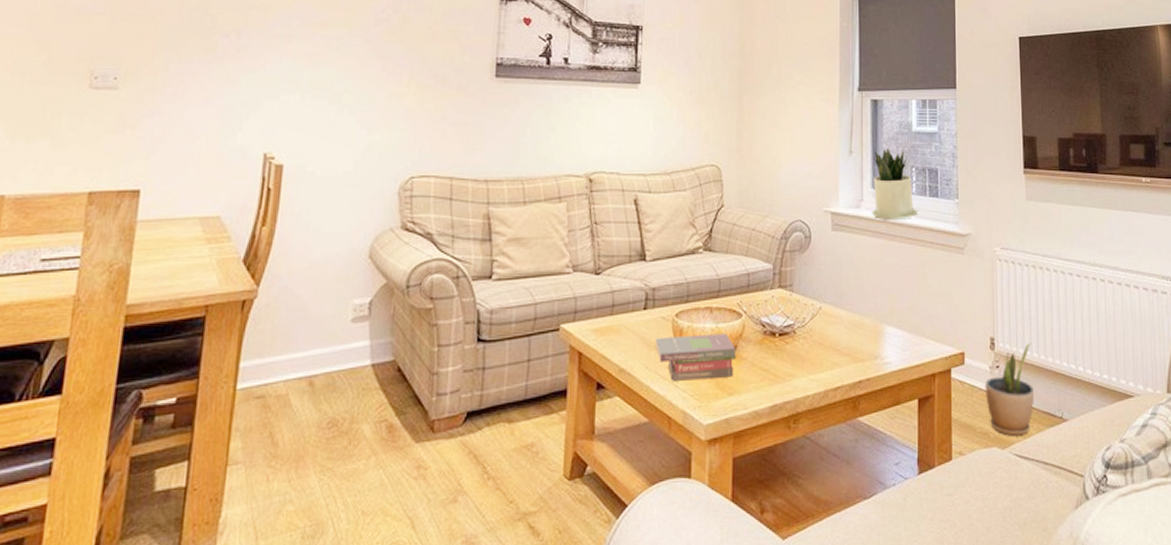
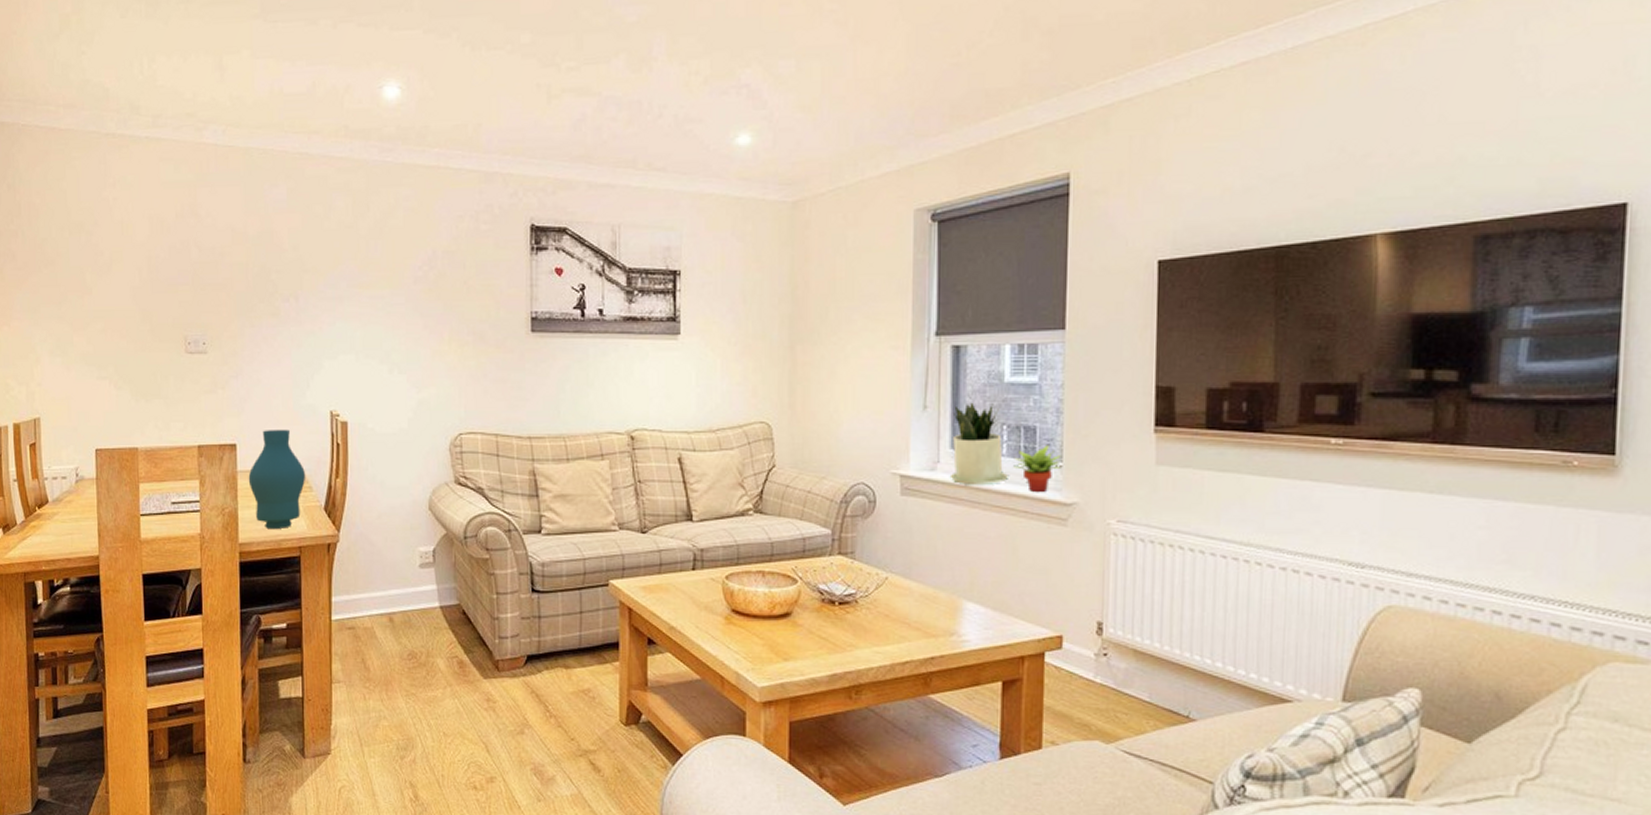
vase: none [149,172,224,286] -> present [248,429,305,528]
books: present [655,334,736,381] -> none [705,598,792,643]
succulent plant: none [921,183,957,226] -> present [1013,444,1061,493]
potted plant: present [985,343,1034,436] -> none [1088,631,1153,731]

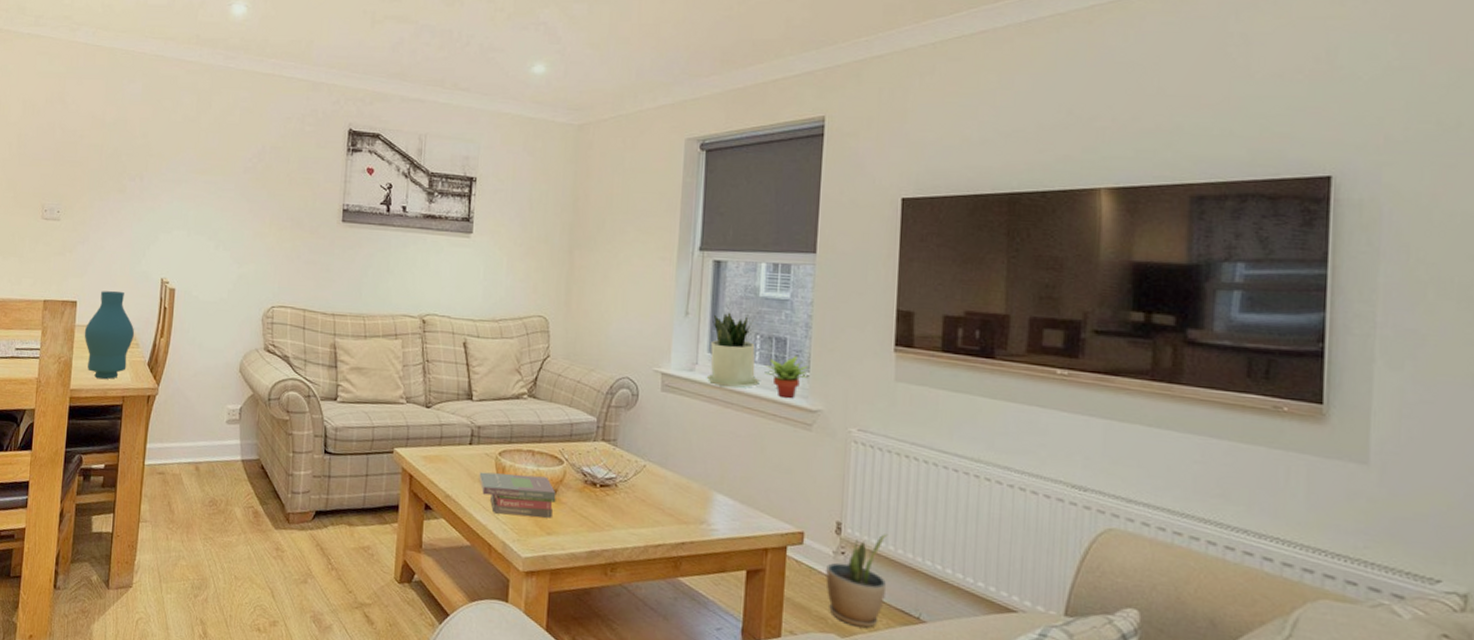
books: none [705,598,792,643] -> present [479,471,556,518]
potted plant: none [1088,631,1153,731] -> present [826,534,888,628]

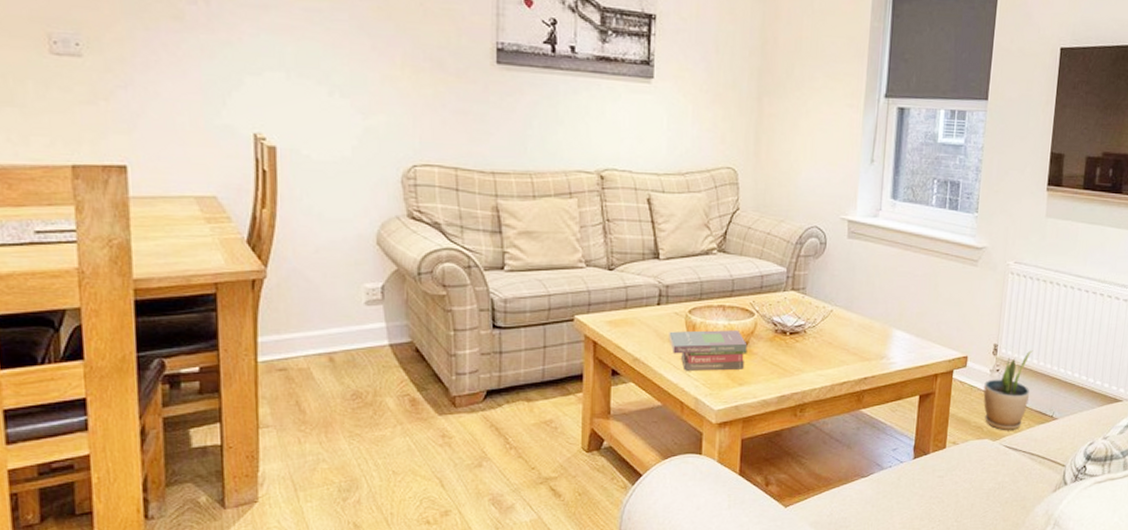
vase: present [84,290,134,379] -> none [144,150,222,263]
planter: present [706,312,760,389] -> none [889,158,935,232]
succulent plant: present [765,354,809,399] -> none [940,197,977,239]

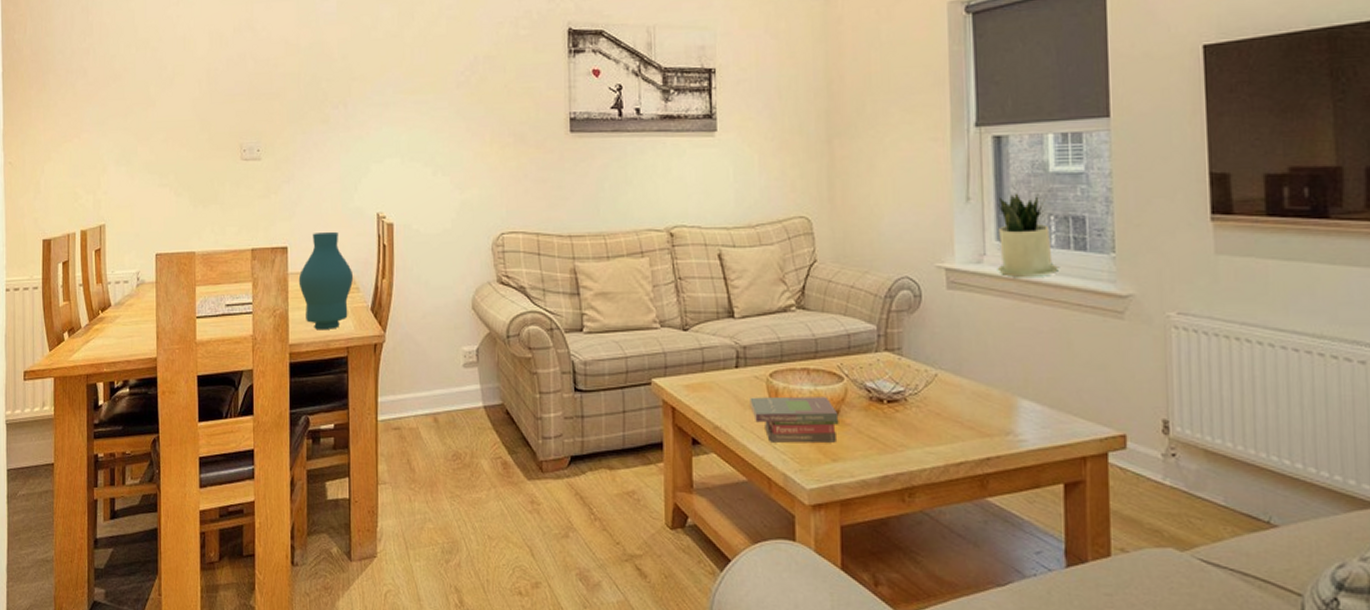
vase: none [144,150,222,263] -> present [298,231,353,329]
planter: none [889,158,935,232] -> present [997,193,1058,279]
potted plant: present [983,350,1033,430] -> none [1156,429,1227,538]

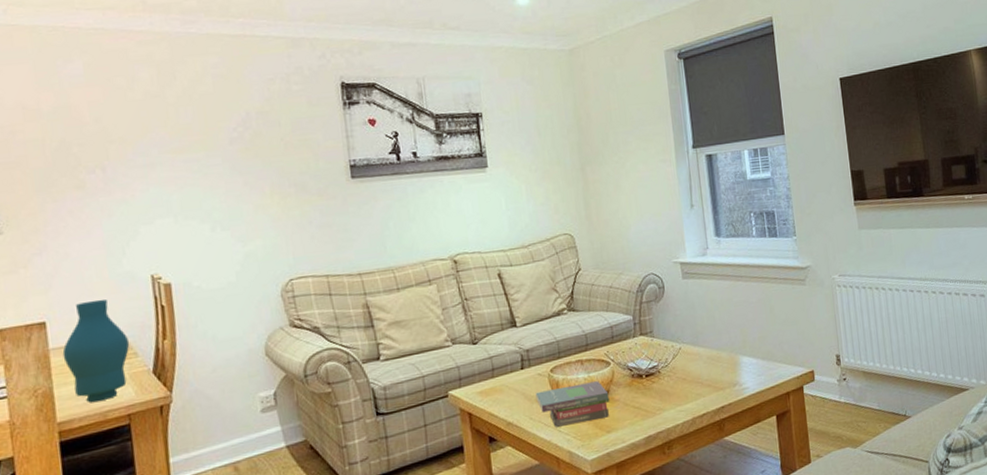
planter: present [997,193,1058,279] -> none [714,197,760,264]

